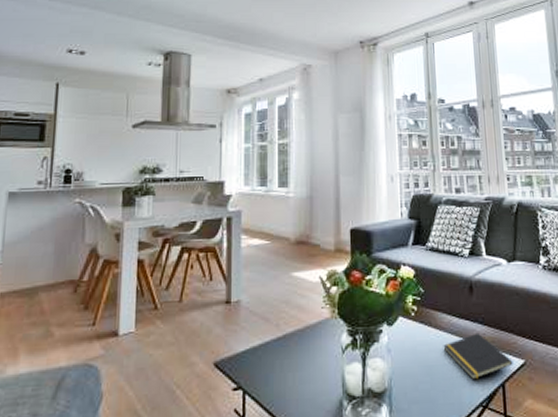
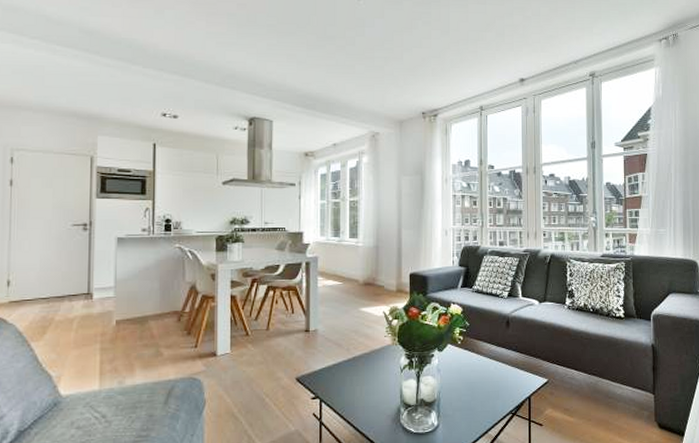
notepad: present [443,332,513,380] -> none [483,357,538,394]

